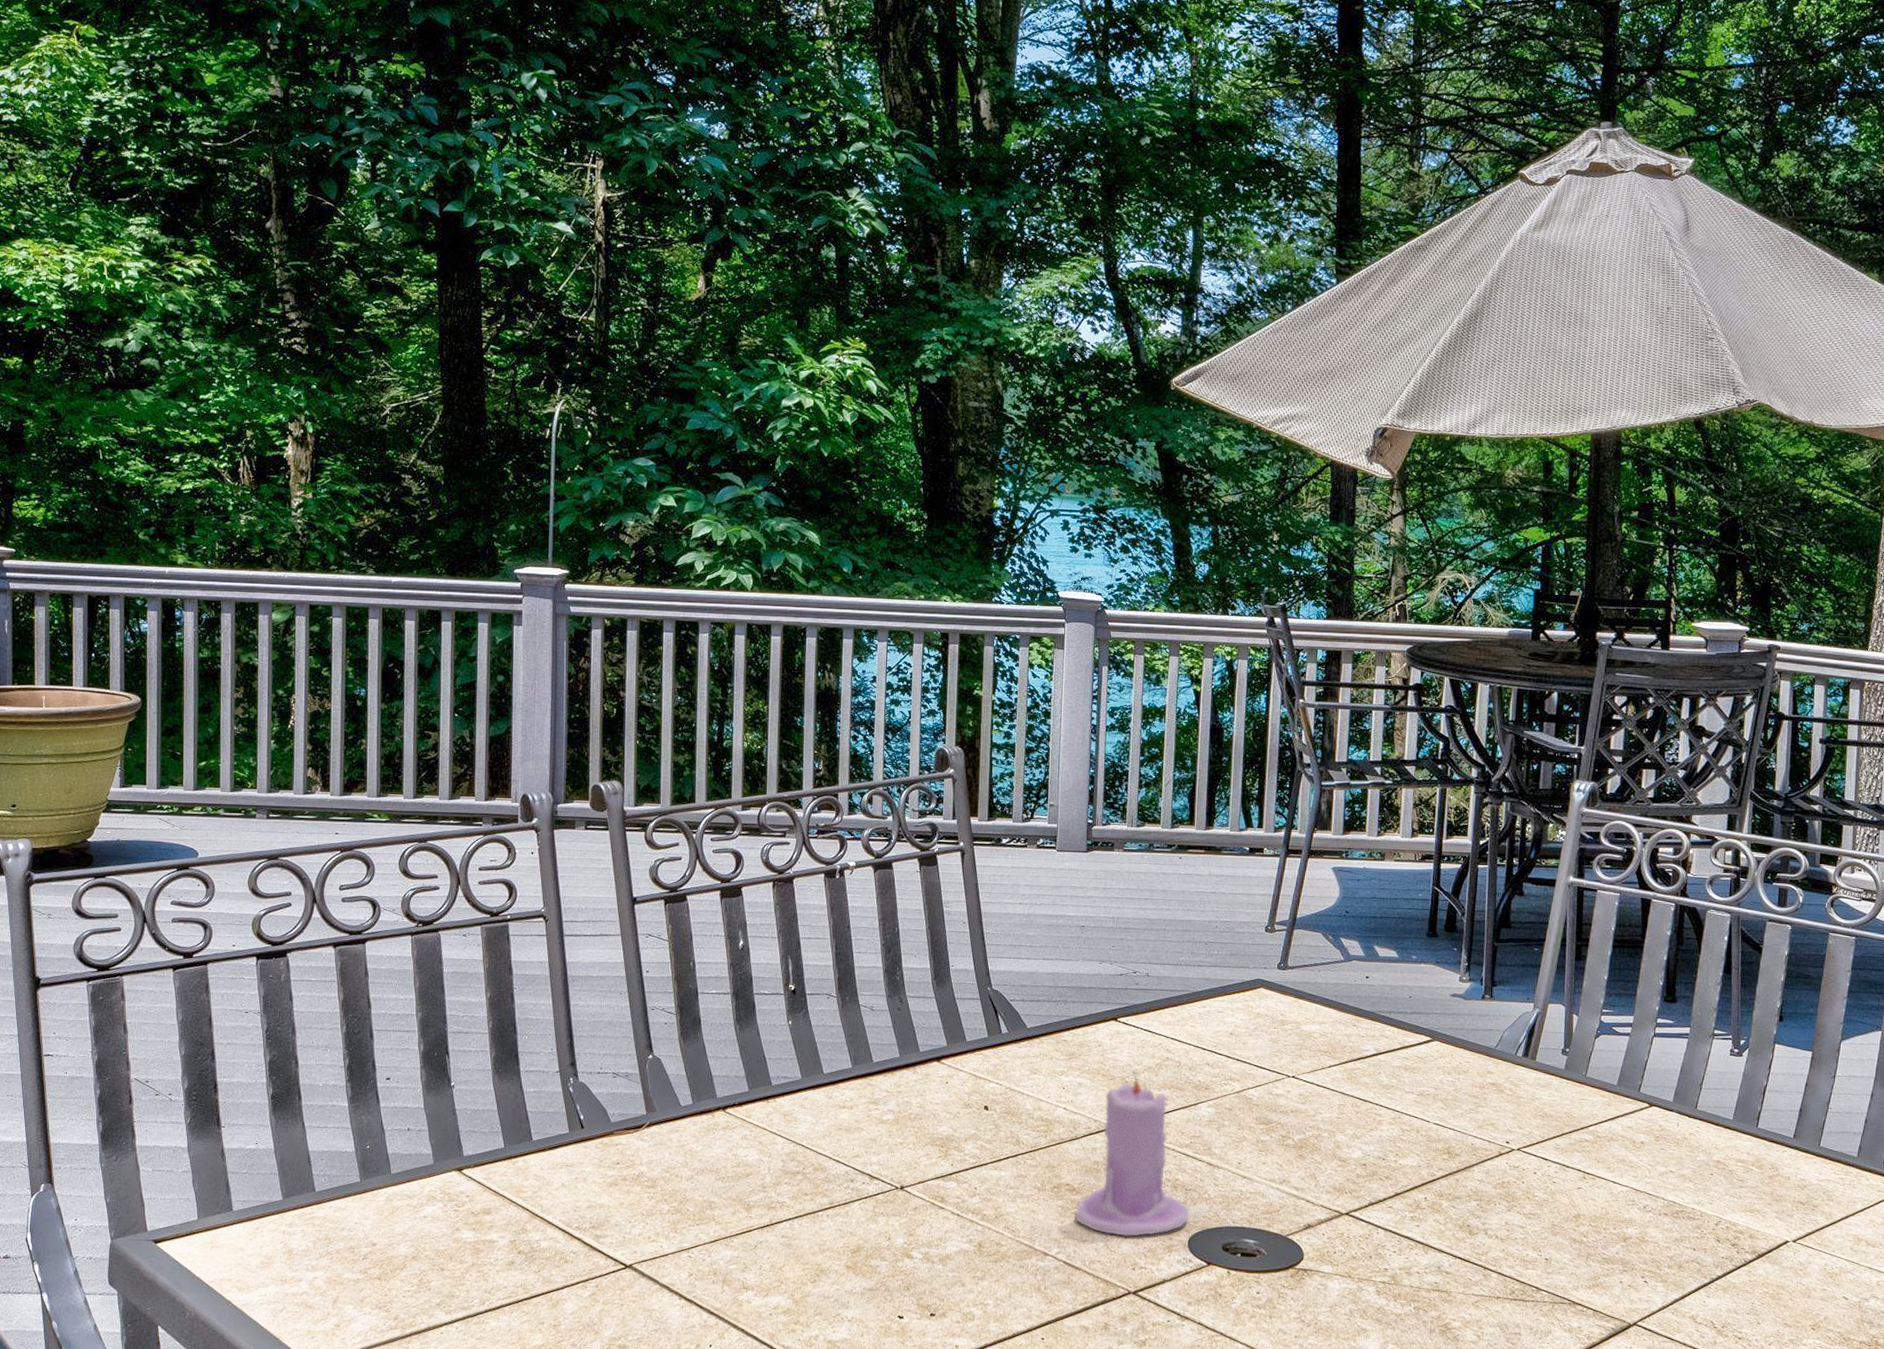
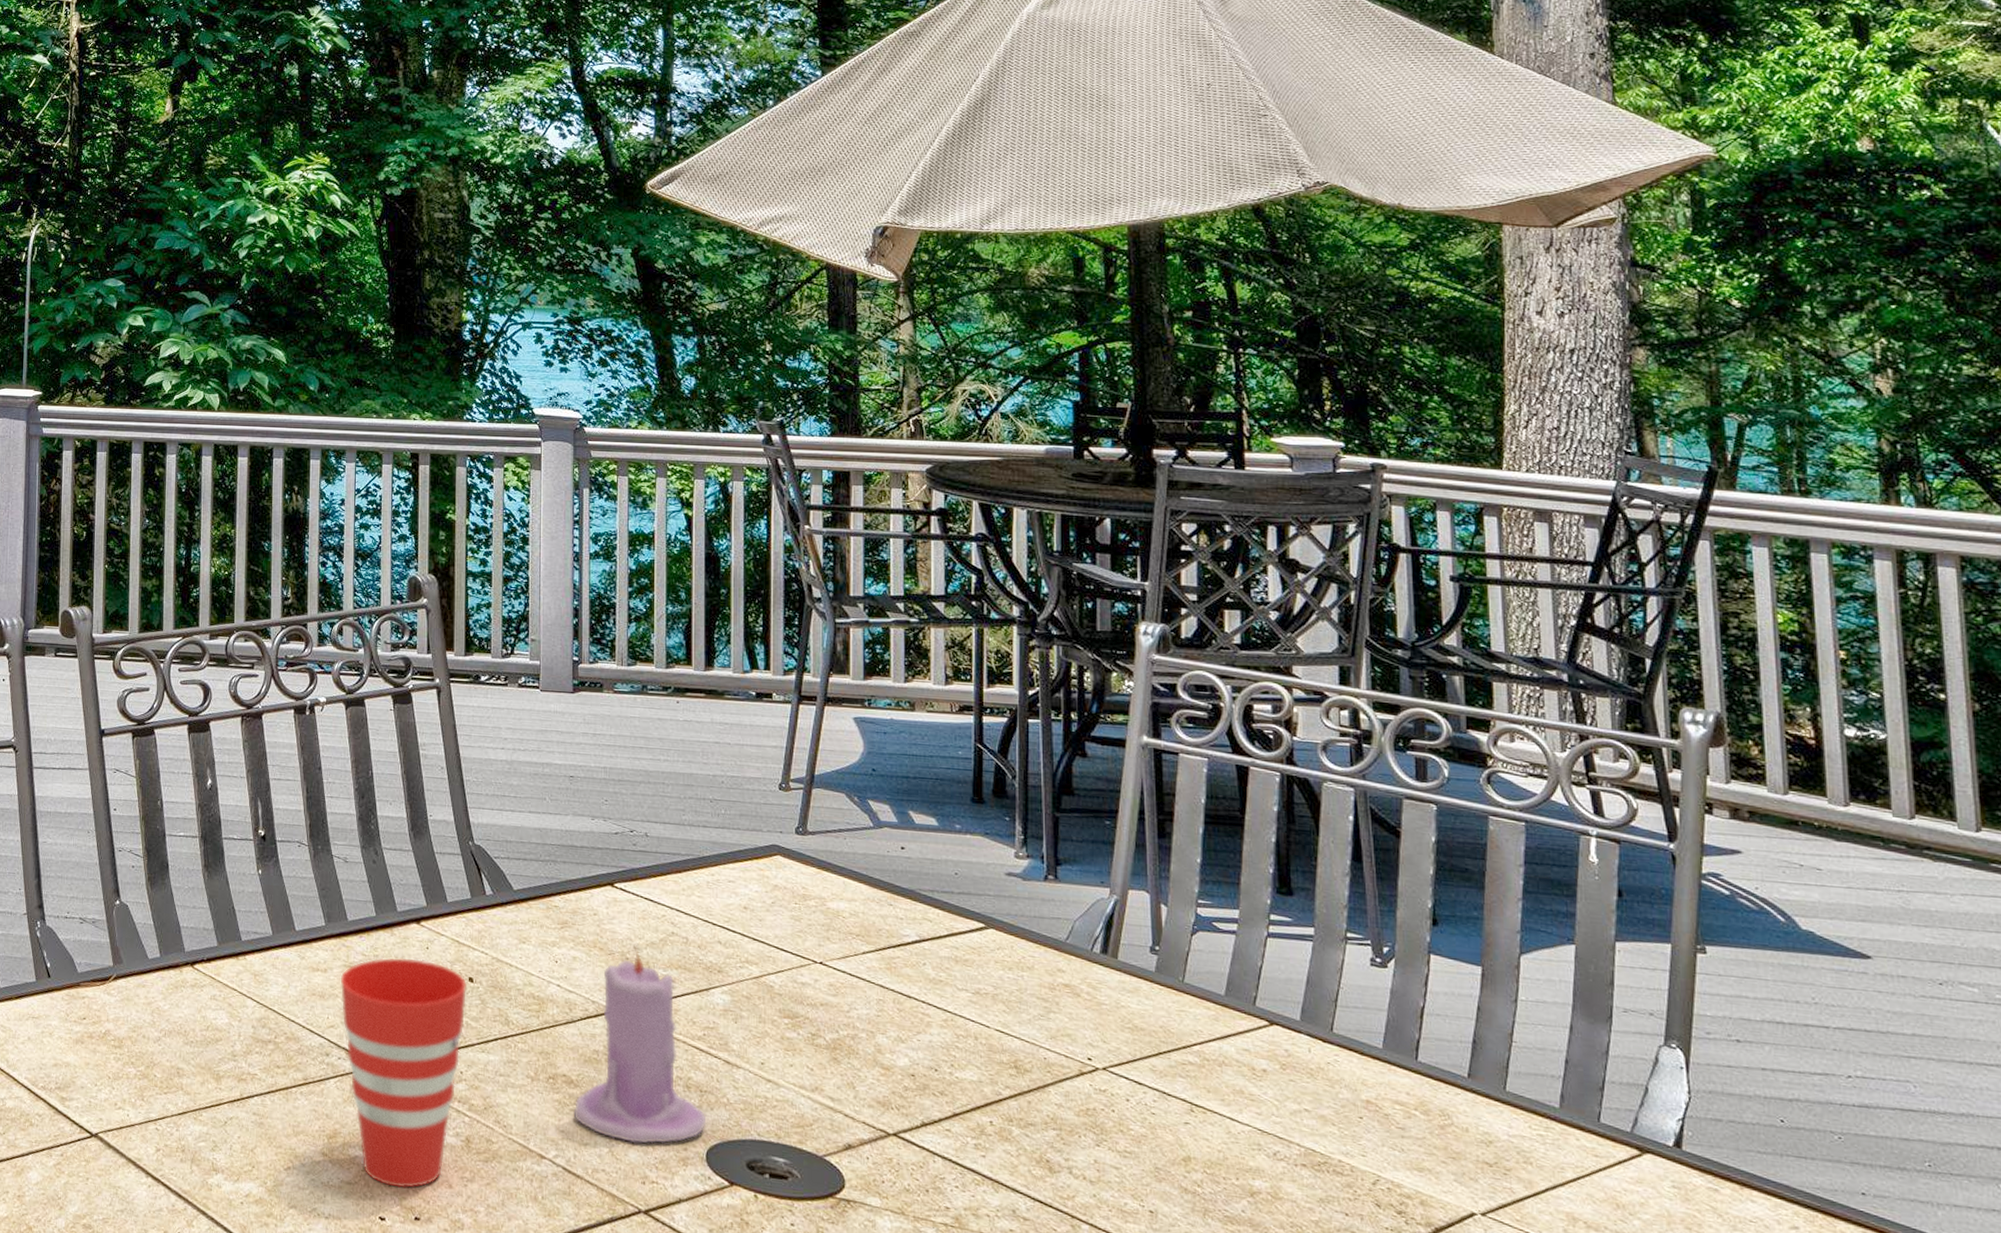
cup: none [865,1092,983,1290] -> present [340,957,468,1188]

